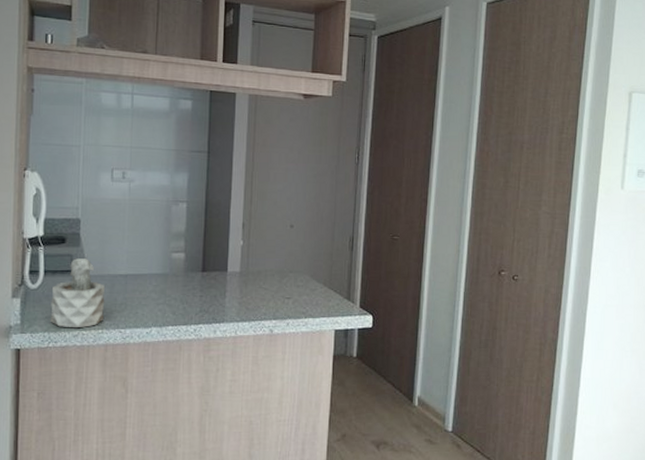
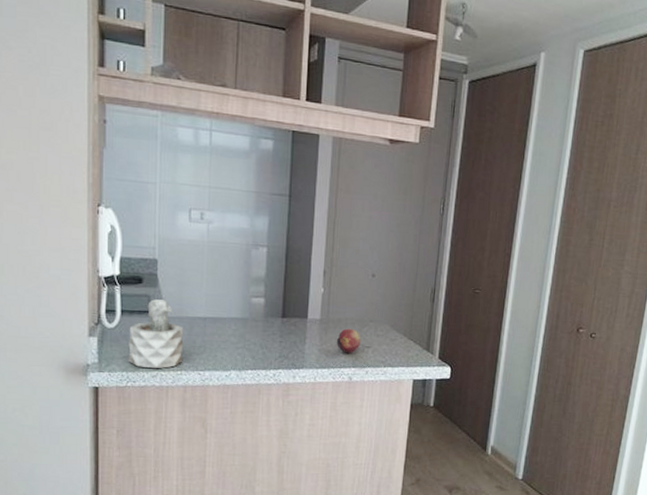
fruit: none [257,280,281,305] -> present [337,328,361,353]

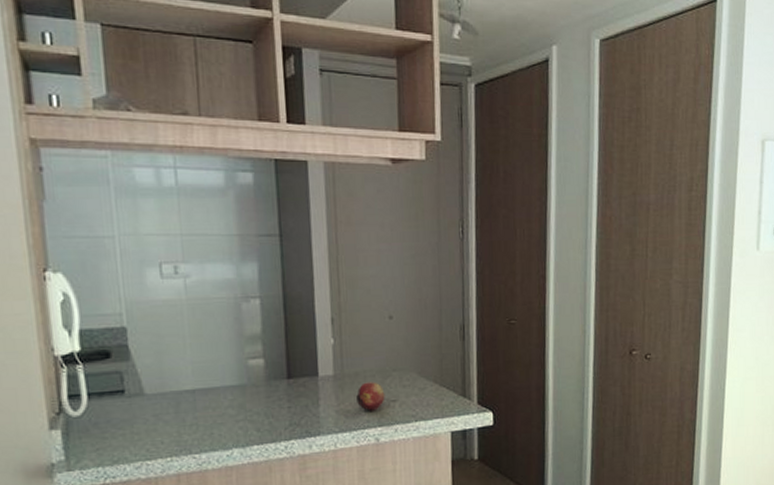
succulent plant: present [128,298,184,369] -> none [100,373,171,459]

